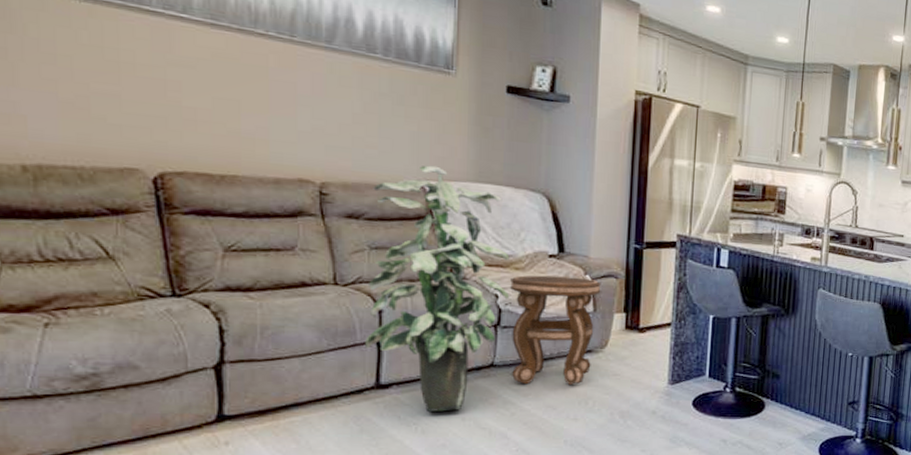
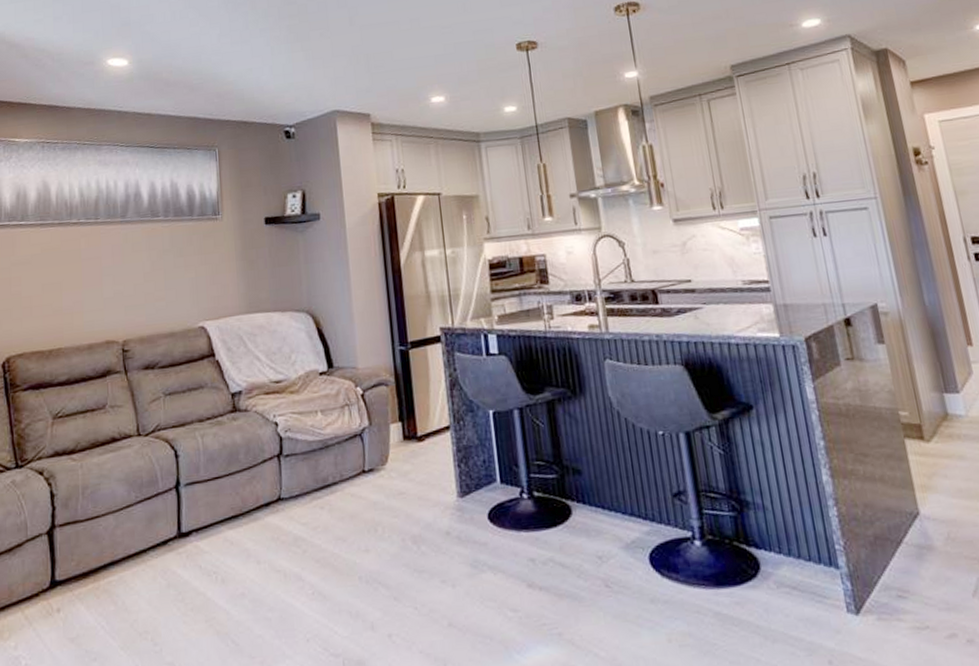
indoor plant: present [365,165,510,412] -> none [163,305,289,557]
side table: present [510,275,602,385] -> none [287,390,375,517]

